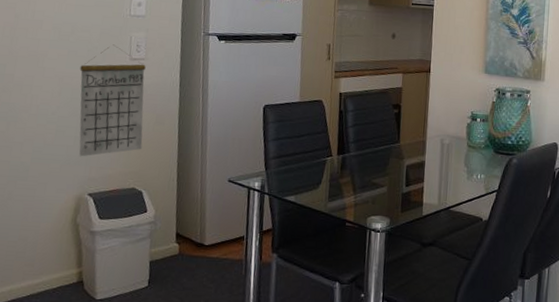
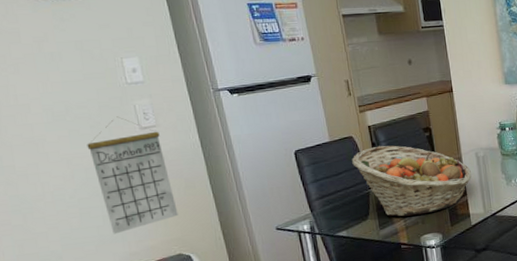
fruit basket: none [316,114,433,194] -> present [352,145,472,217]

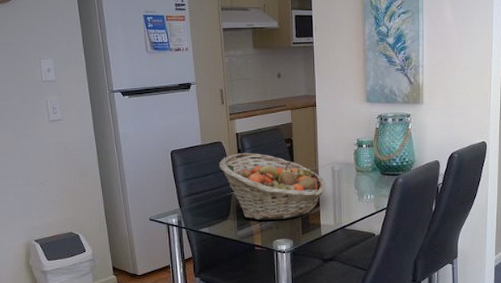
calendar: present [87,116,178,235] -> none [8,109,72,210]

